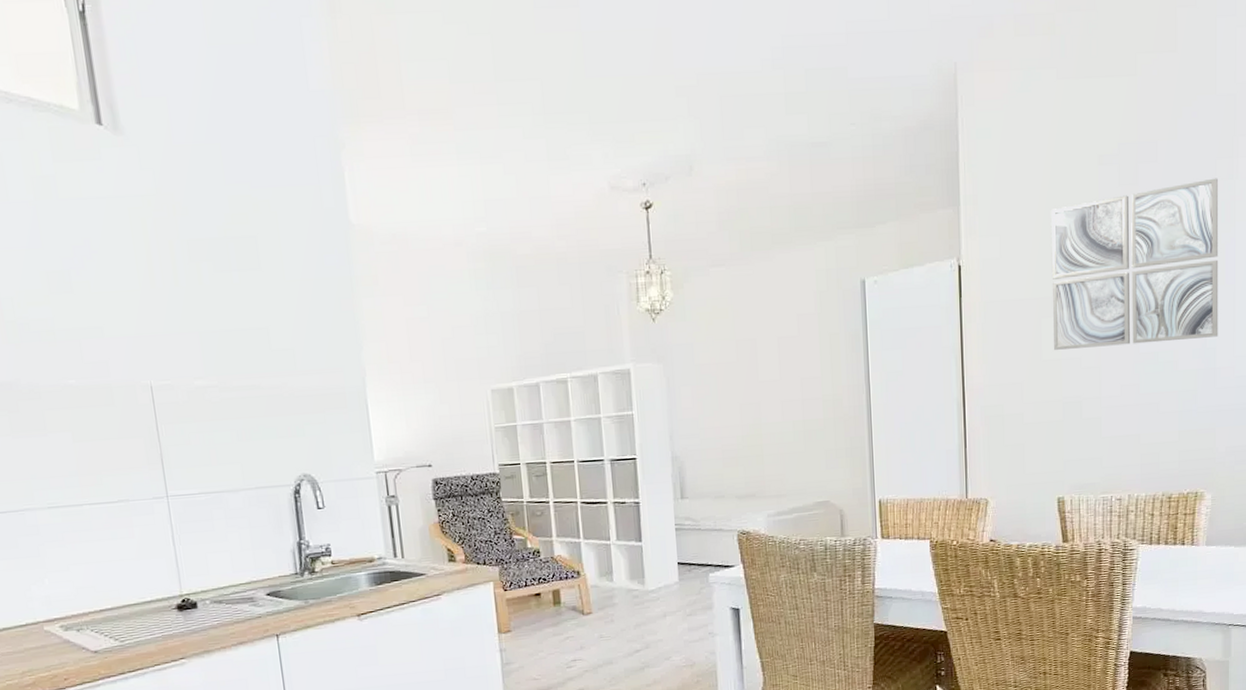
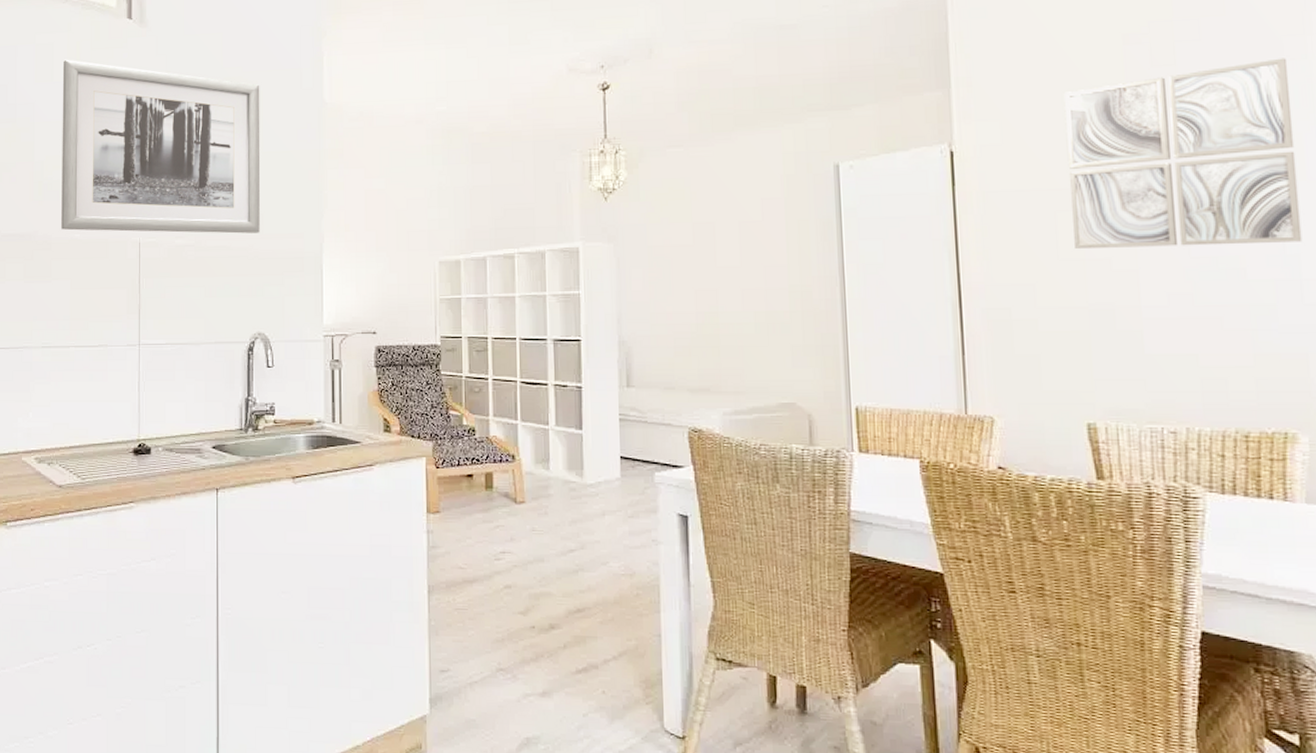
wall art: none [19,173,293,376] -> present [61,59,260,234]

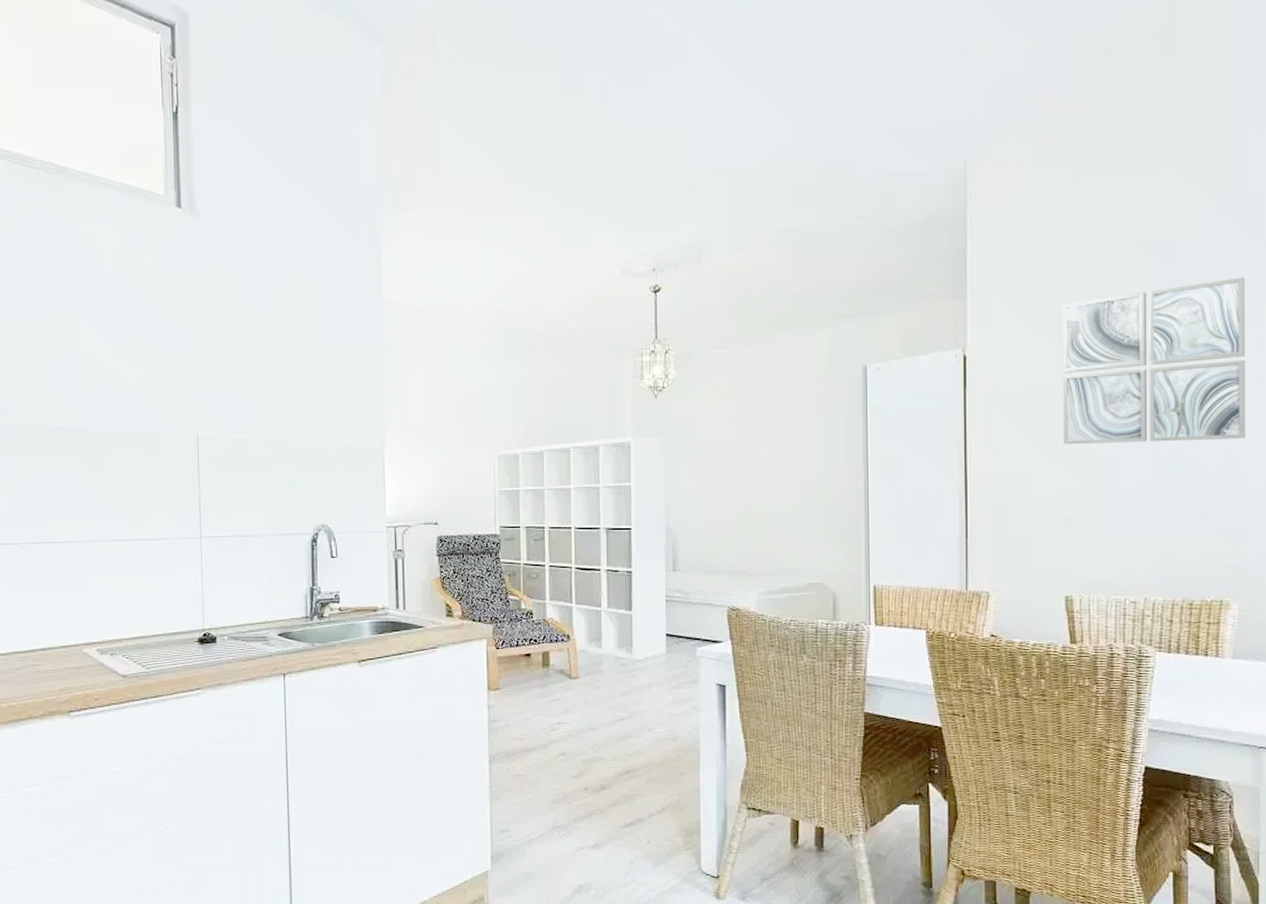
wall art: present [61,59,260,234] -> none [108,248,321,428]

